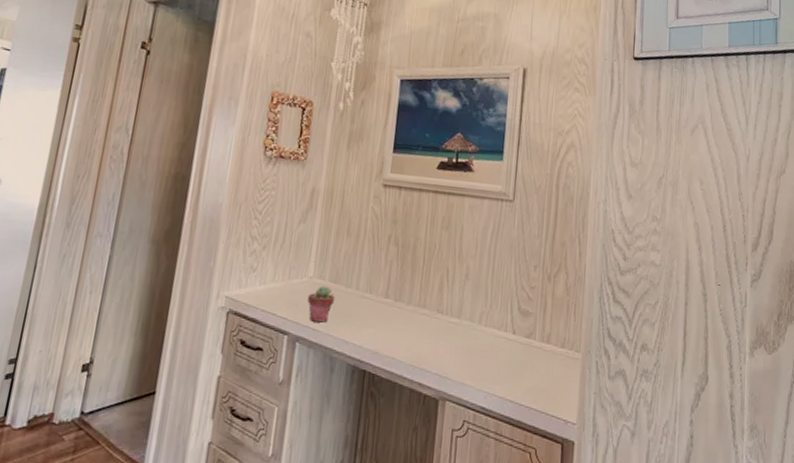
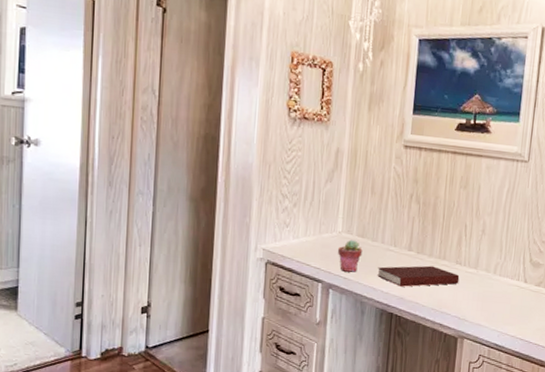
notebook: none [350,314,441,339] -> present [377,265,460,287]

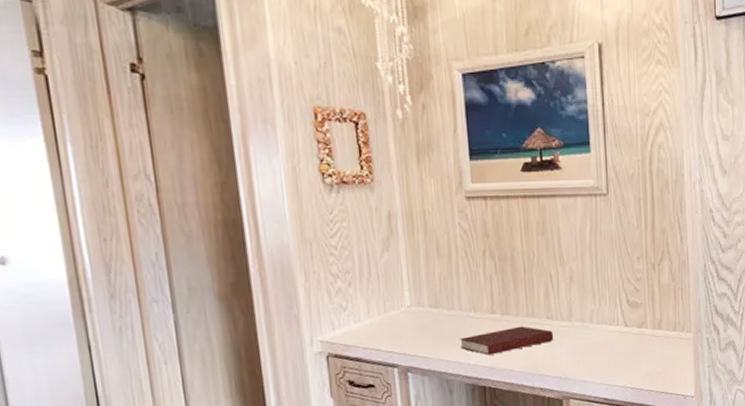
potted succulent: present [337,239,363,272] -> none [409,312,439,350]

